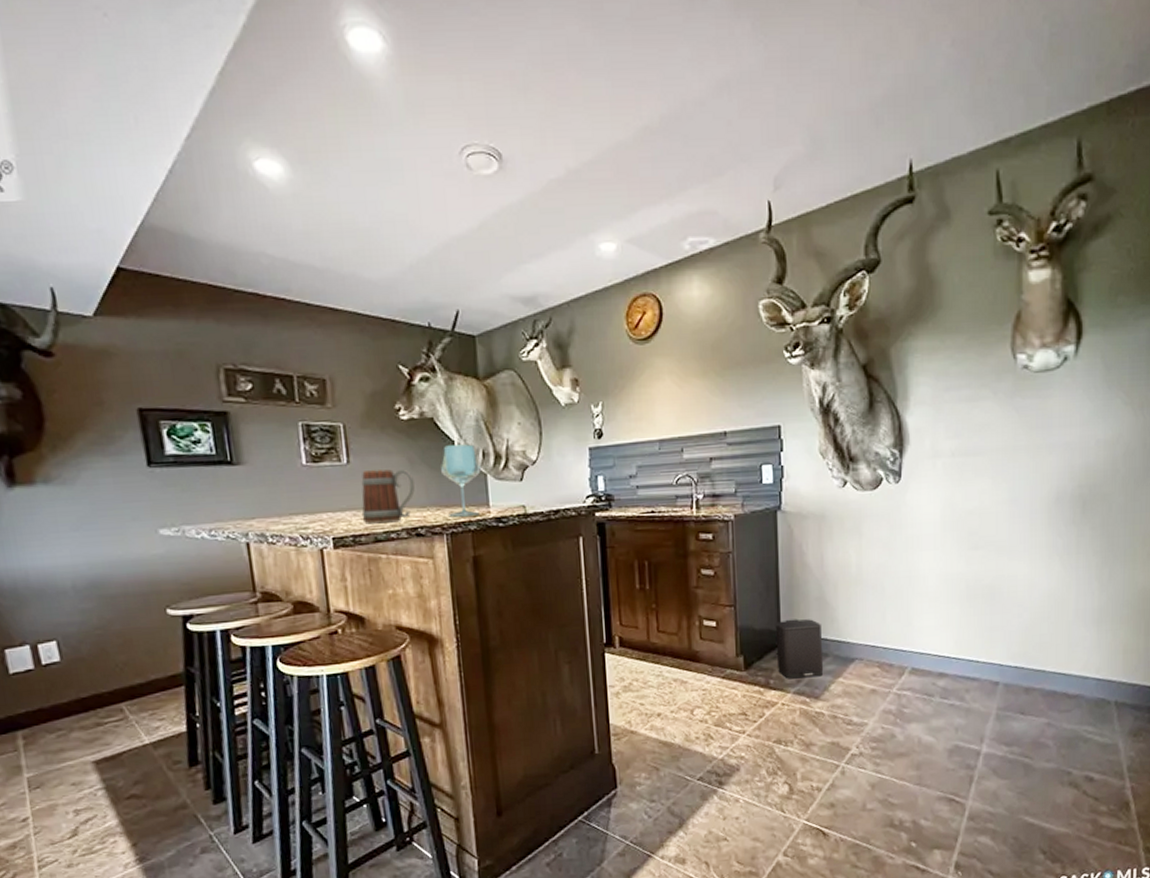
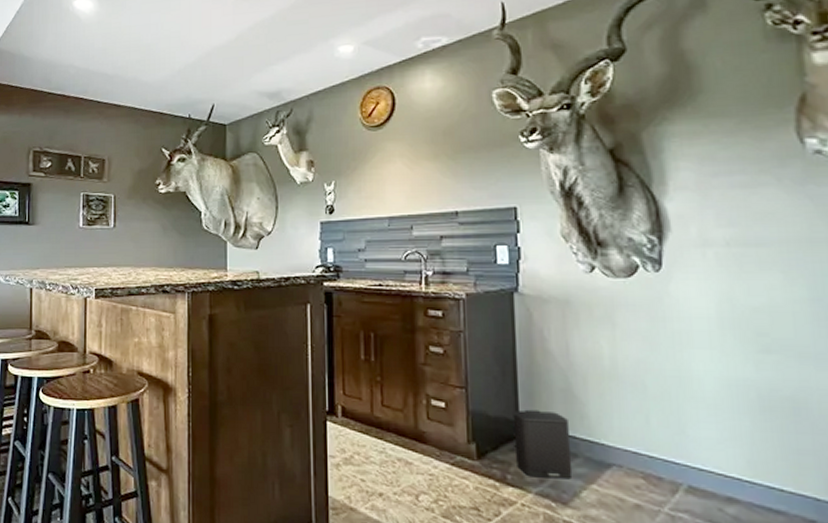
beer mug: present [361,469,415,524] -> none [120,234,165,279]
wine glass: present [439,444,481,518] -> none [187,215,222,278]

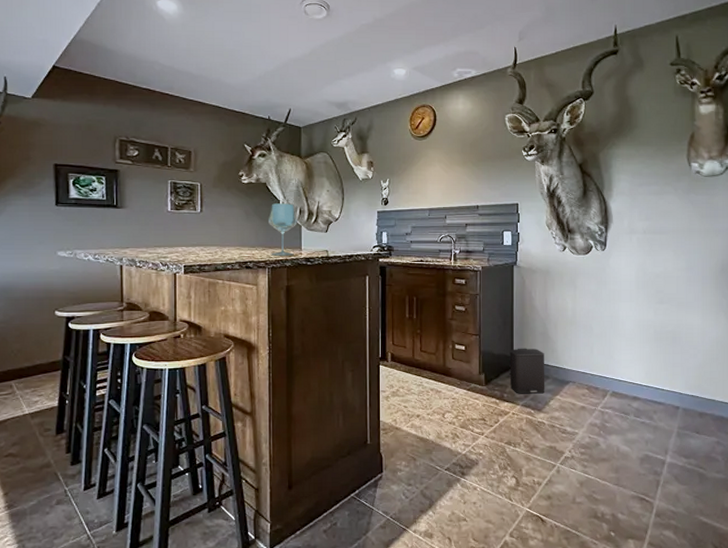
wine glass: none [187,215,222,278] -> present [267,203,297,256]

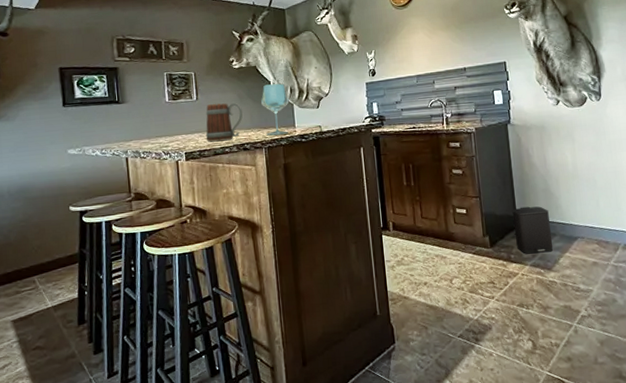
beer mug: none [207,218,248,257] -> present [205,103,243,142]

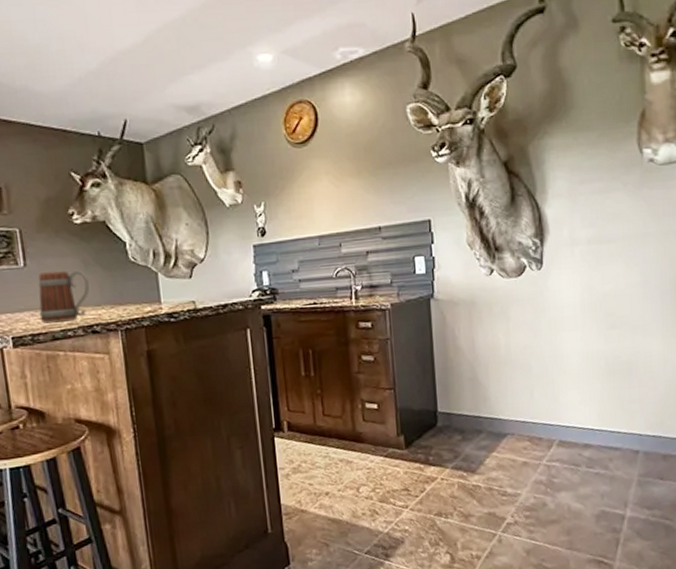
wine glass: present [260,83,289,136] -> none [112,245,152,315]
pedal bin: present [512,206,553,254] -> none [432,398,479,456]

